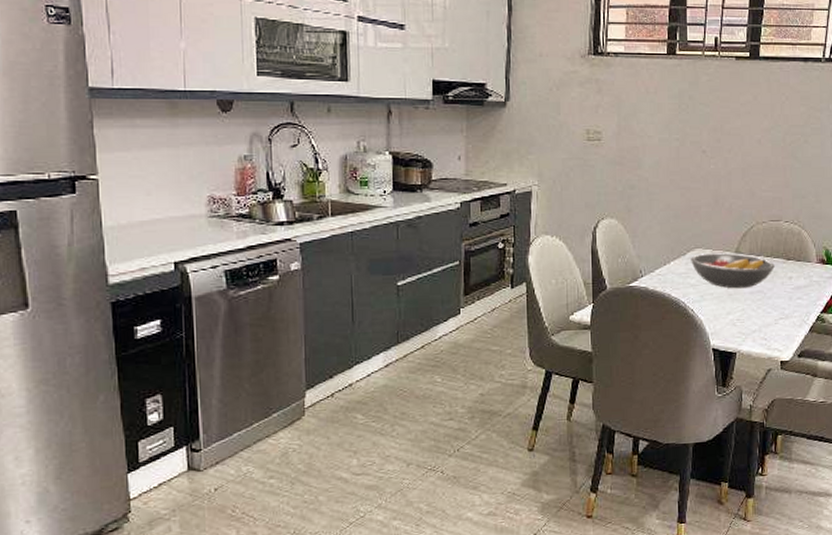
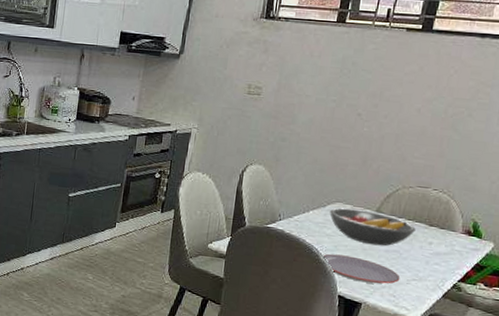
plate: none [690,304,768,330] -> present [323,253,400,284]

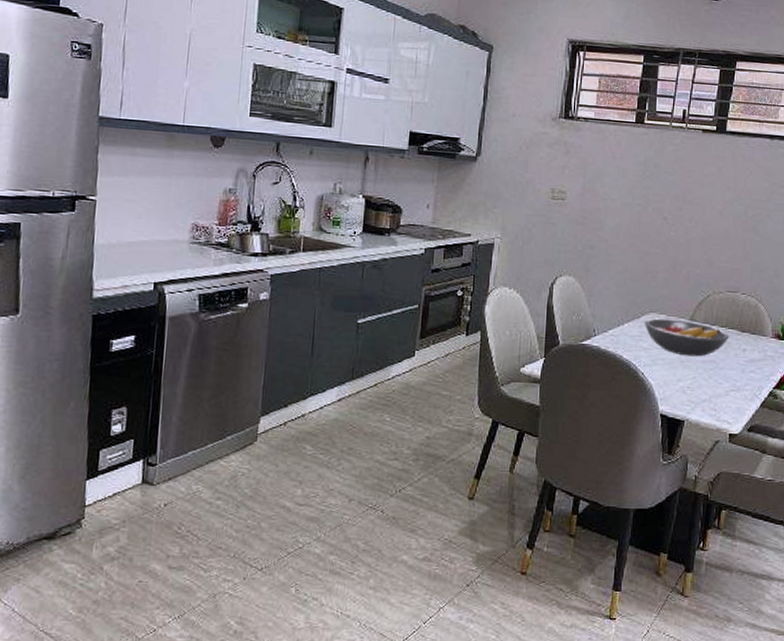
plate: present [323,253,400,284] -> none [641,369,719,398]

